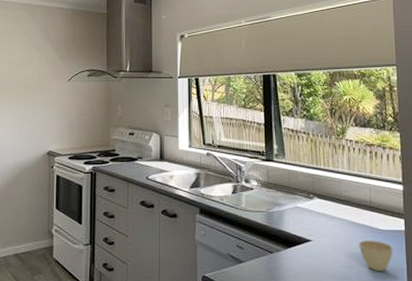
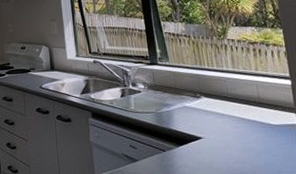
cup: present [358,240,393,271] -> none [250,135,287,165]

